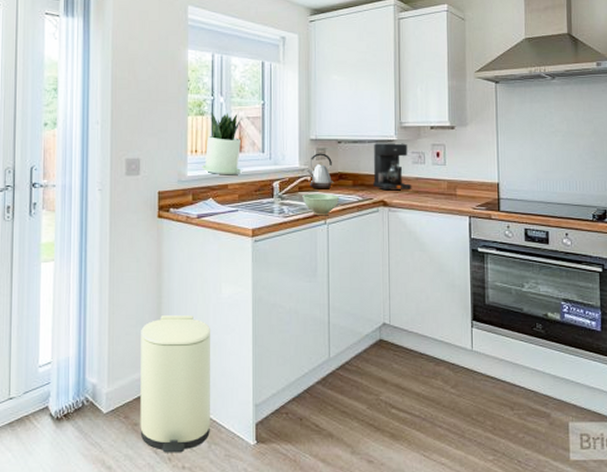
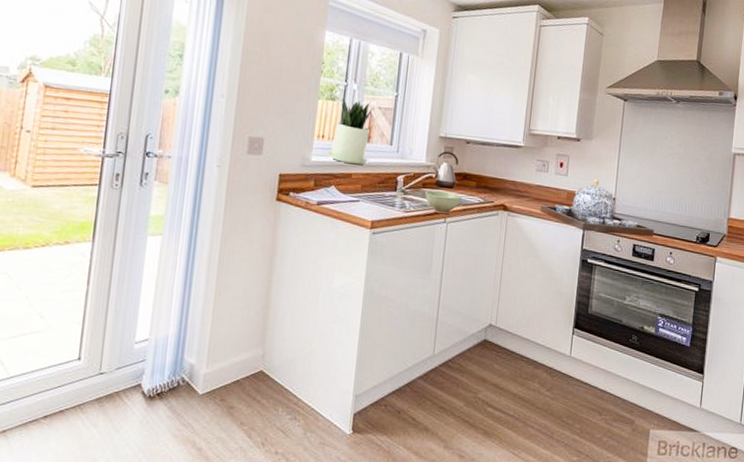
pedal bin: present [140,315,211,453] -> none [235,300,319,439]
coffee maker: present [373,143,412,191] -> none [496,147,534,198]
tea set: none [421,164,545,220] -> present [540,178,654,238]

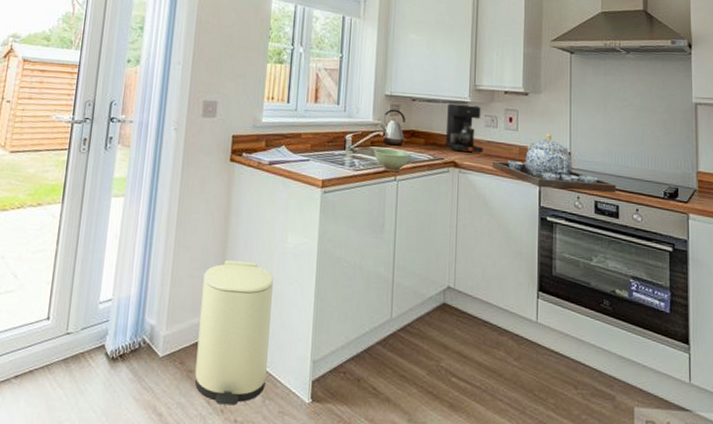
pedal bin: none [235,300,319,439] -> present [194,260,274,406]
planter: present [327,97,373,165] -> none [277,60,319,125]
coffee maker: none [496,147,534,198] -> present [445,103,483,154]

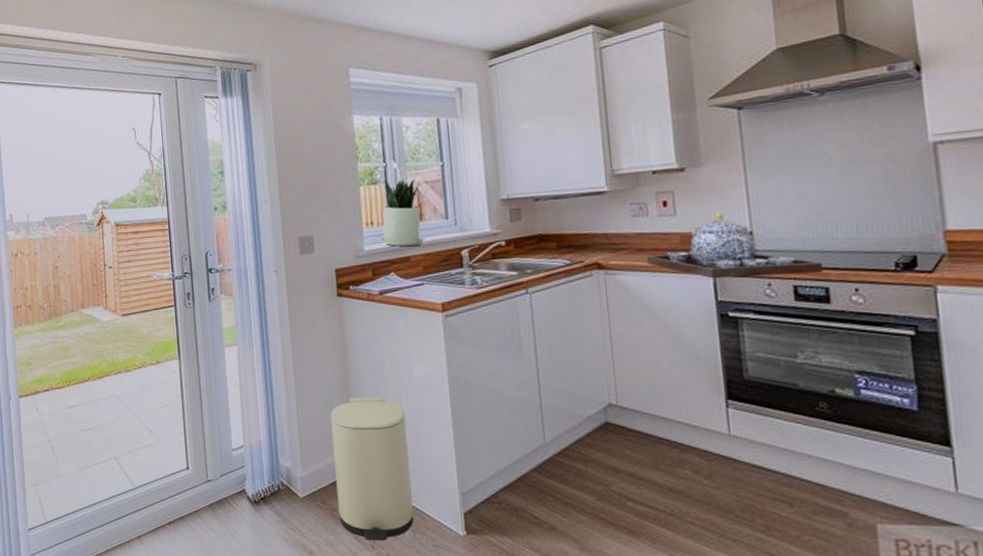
planter: none [277,60,319,125] -> present [379,179,424,247]
bowl: present [374,148,411,173] -> none [497,259,543,285]
kettle: present [379,109,407,146] -> none [498,213,535,255]
coffee maker: present [445,103,483,154] -> none [580,194,634,251]

